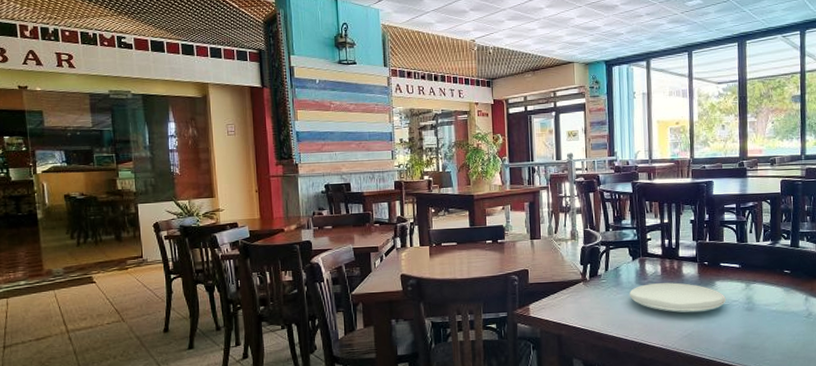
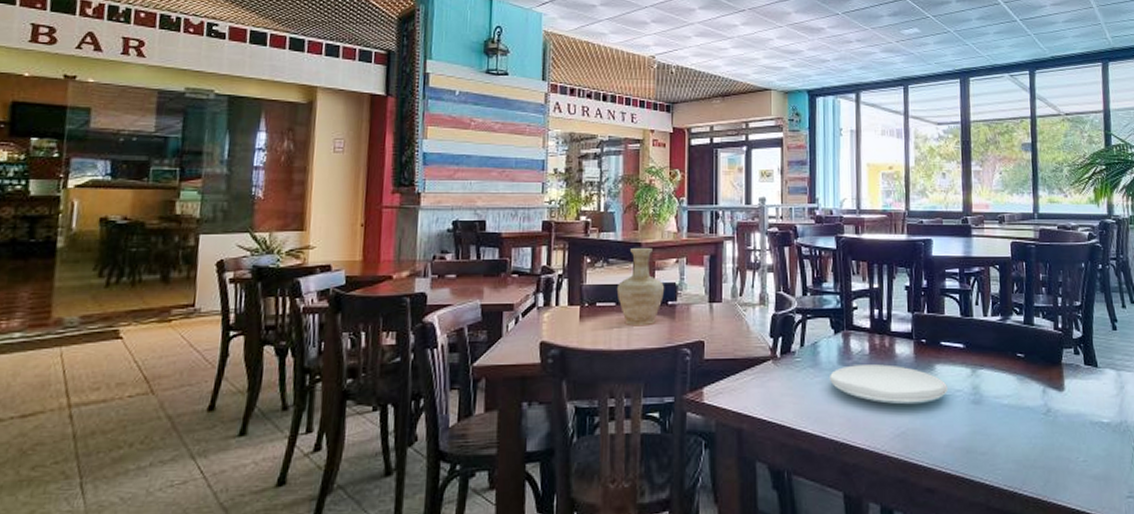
vase: none [456,198,495,260] -> present [616,247,665,326]

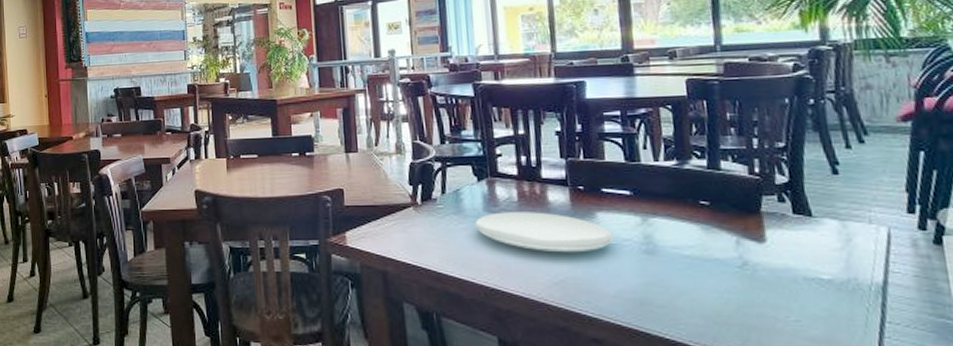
vase: present [616,247,665,326] -> none [257,103,302,176]

